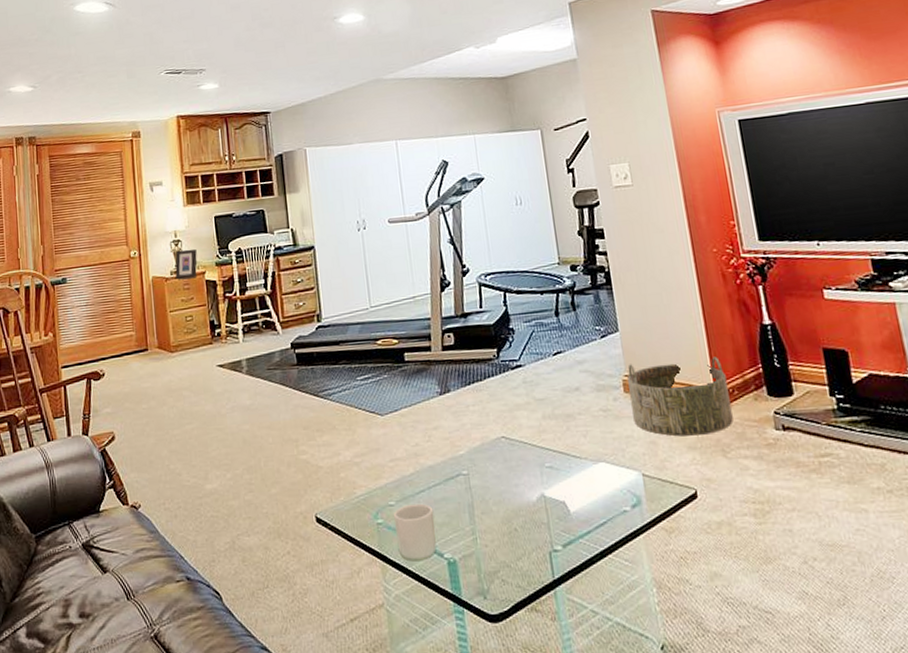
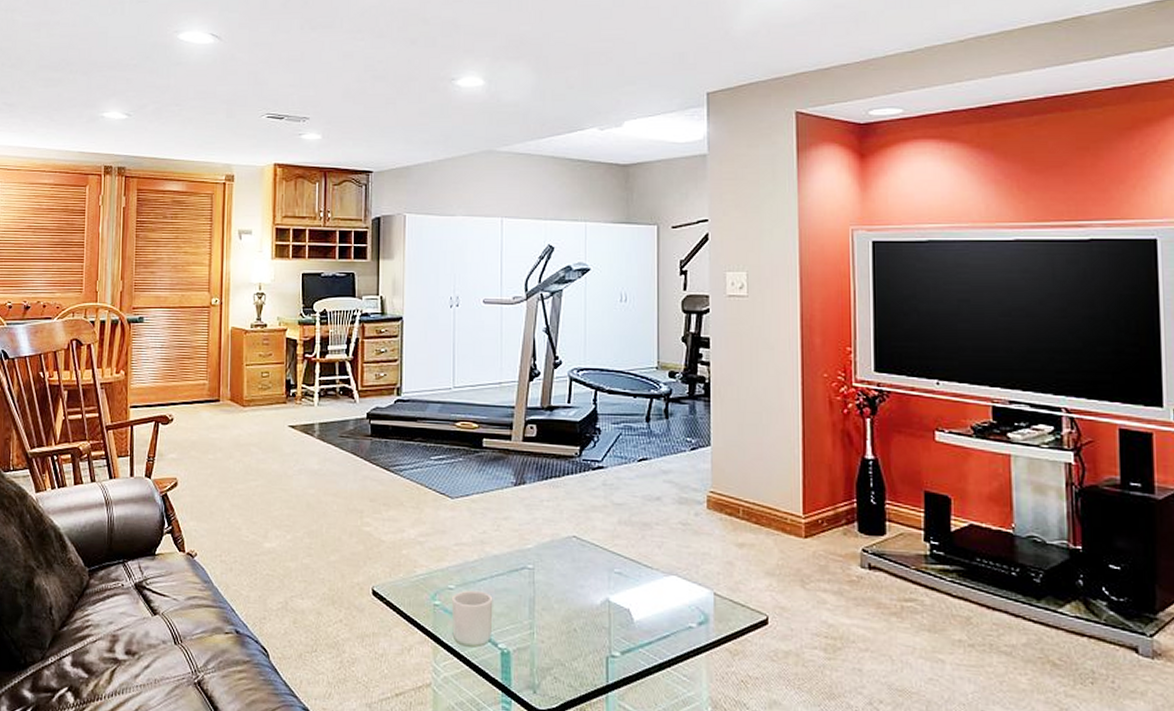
picture frame: present [175,248,197,279] -> none [256,303,280,333]
basket: present [627,357,733,437] -> none [713,481,818,563]

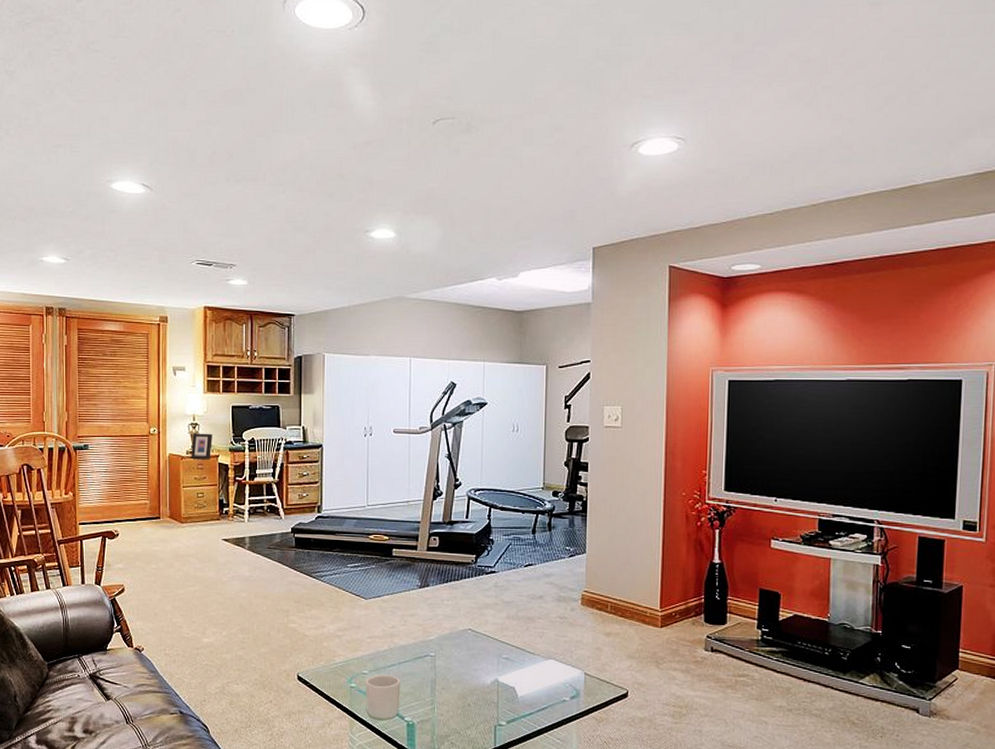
picture frame: none [256,303,280,333] -> present [191,433,212,459]

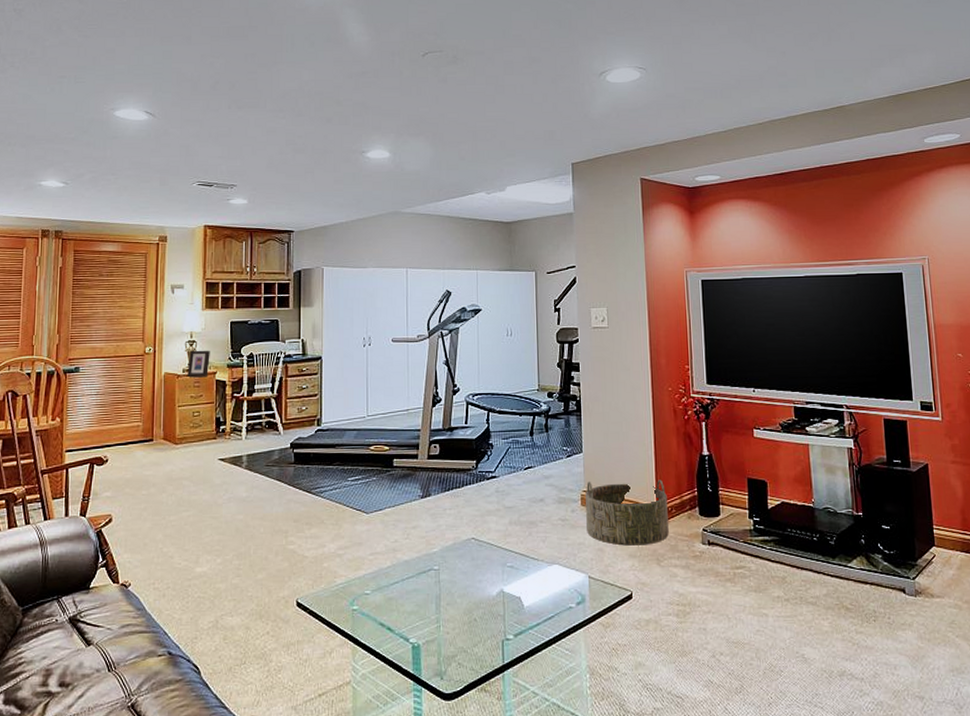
mug: present [365,674,401,721] -> none [367,593,405,645]
basket: none [585,582,672,648] -> present [585,479,669,546]

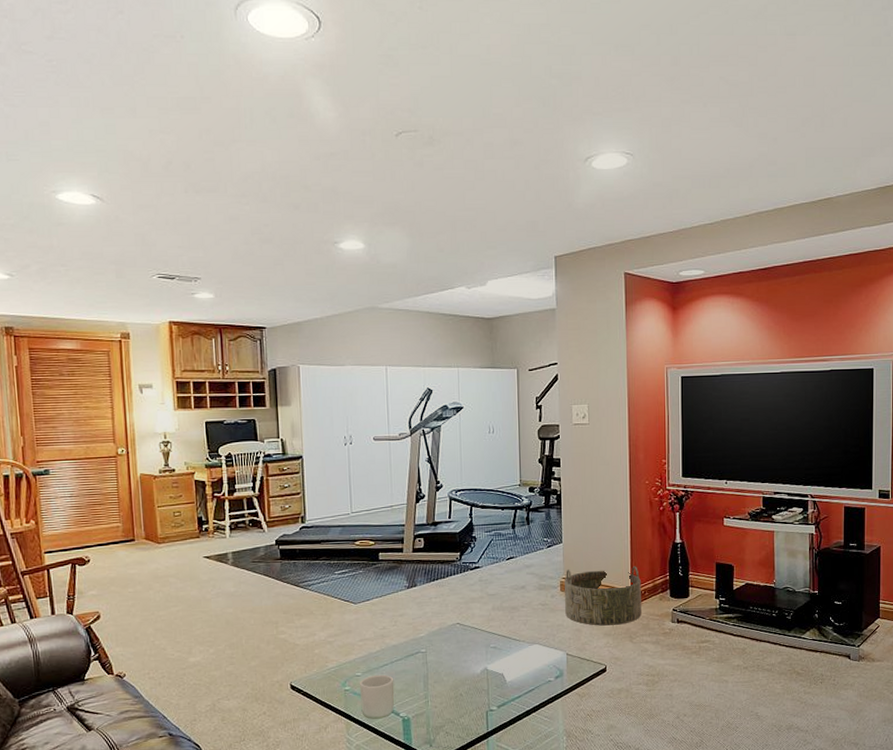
picture frame: present [187,350,210,377] -> none [164,450,187,477]
mug: none [367,593,405,645] -> present [359,674,395,719]

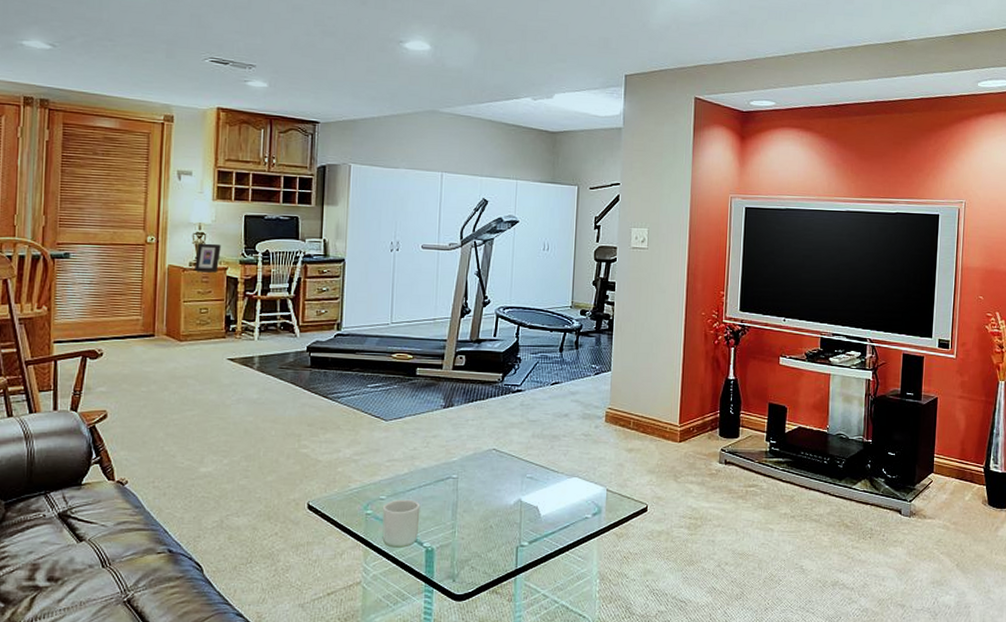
picture frame: none [164,450,187,477] -> present [194,243,221,272]
basket: present [565,566,641,626] -> none [609,399,690,462]

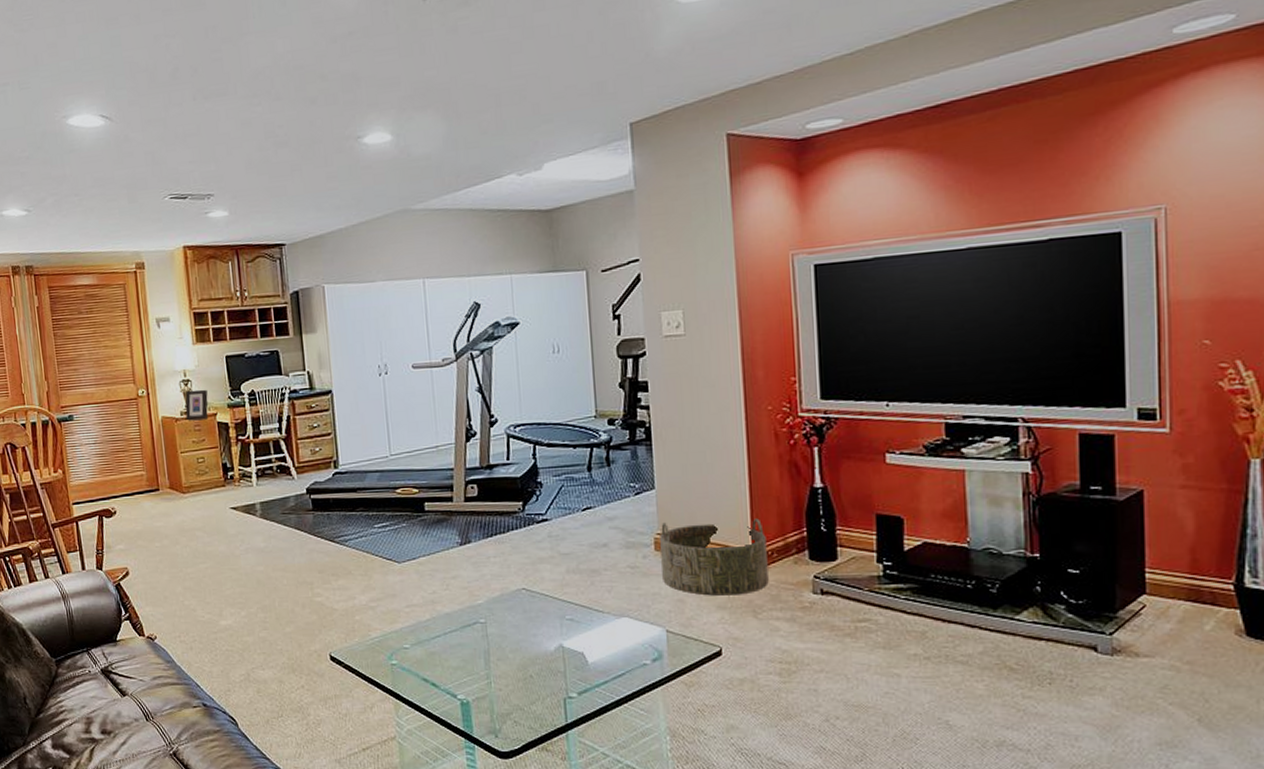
mug: present [382,499,420,548] -> none [407,647,450,700]
basket: none [609,399,690,462] -> present [660,518,769,596]

